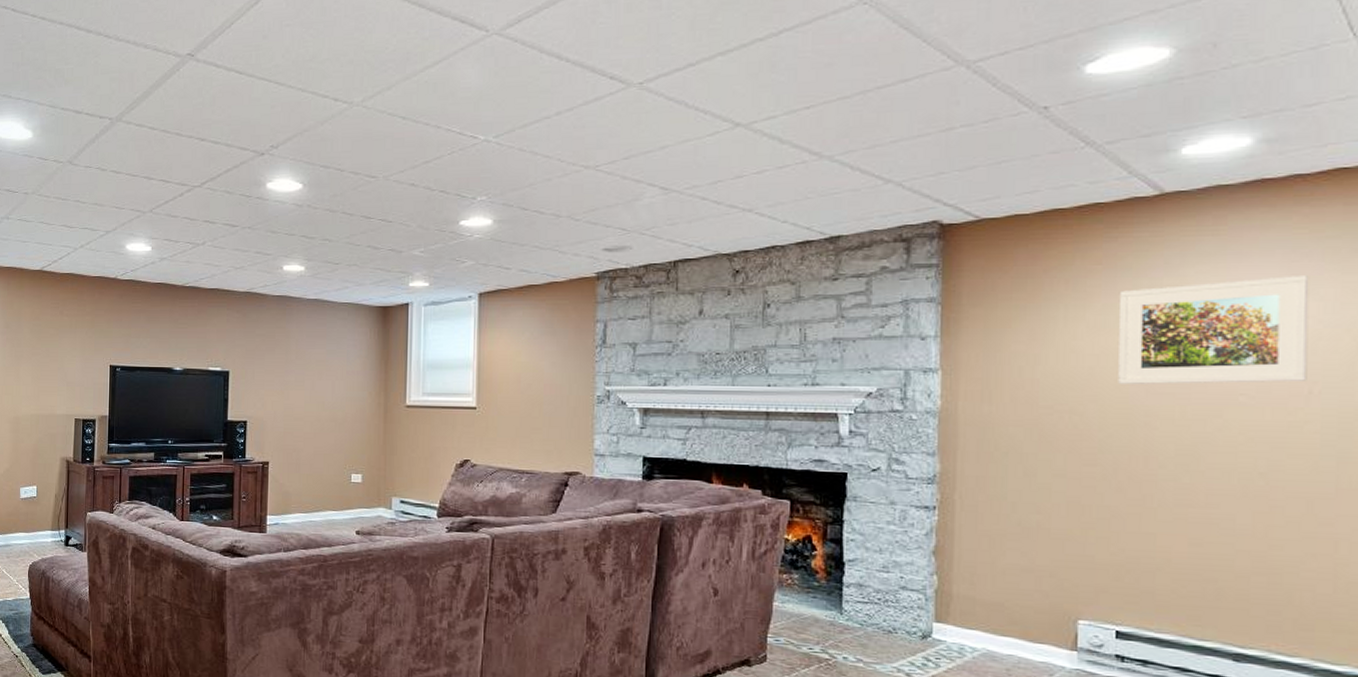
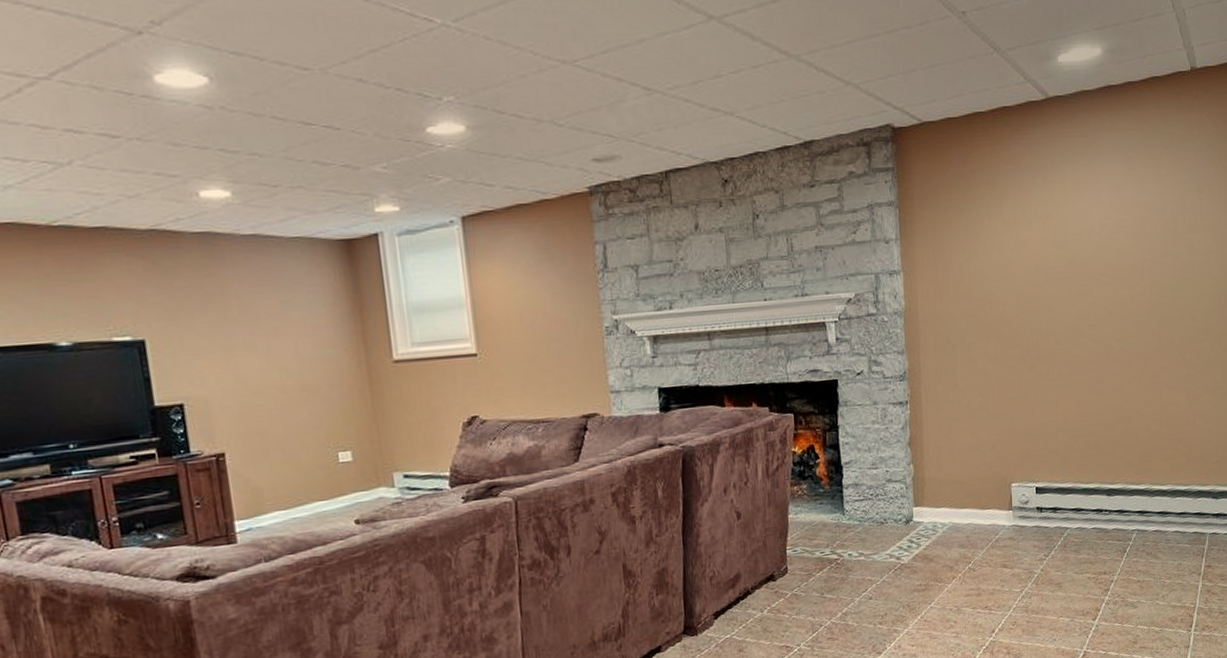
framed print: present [1118,276,1309,384] -> none [1023,170,1141,273]

